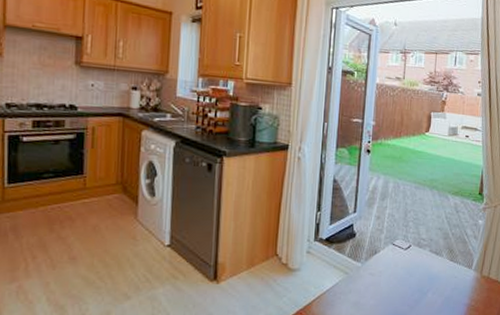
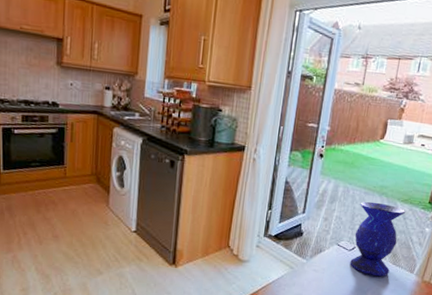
vase: none [407,196,458,274] -> present [350,201,406,276]

